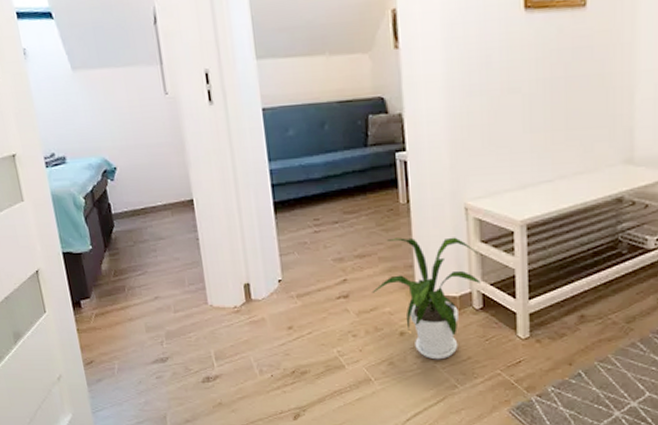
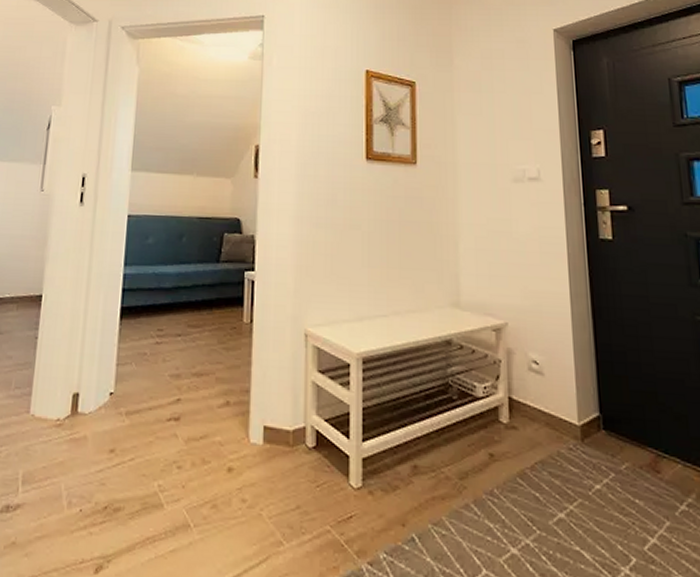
house plant: present [371,237,481,360] -> none [204,358,315,507]

